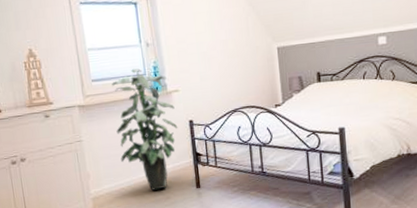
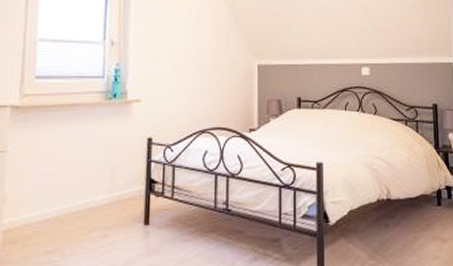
indoor plant: present [112,68,178,191] -> none [53,69,133,225]

